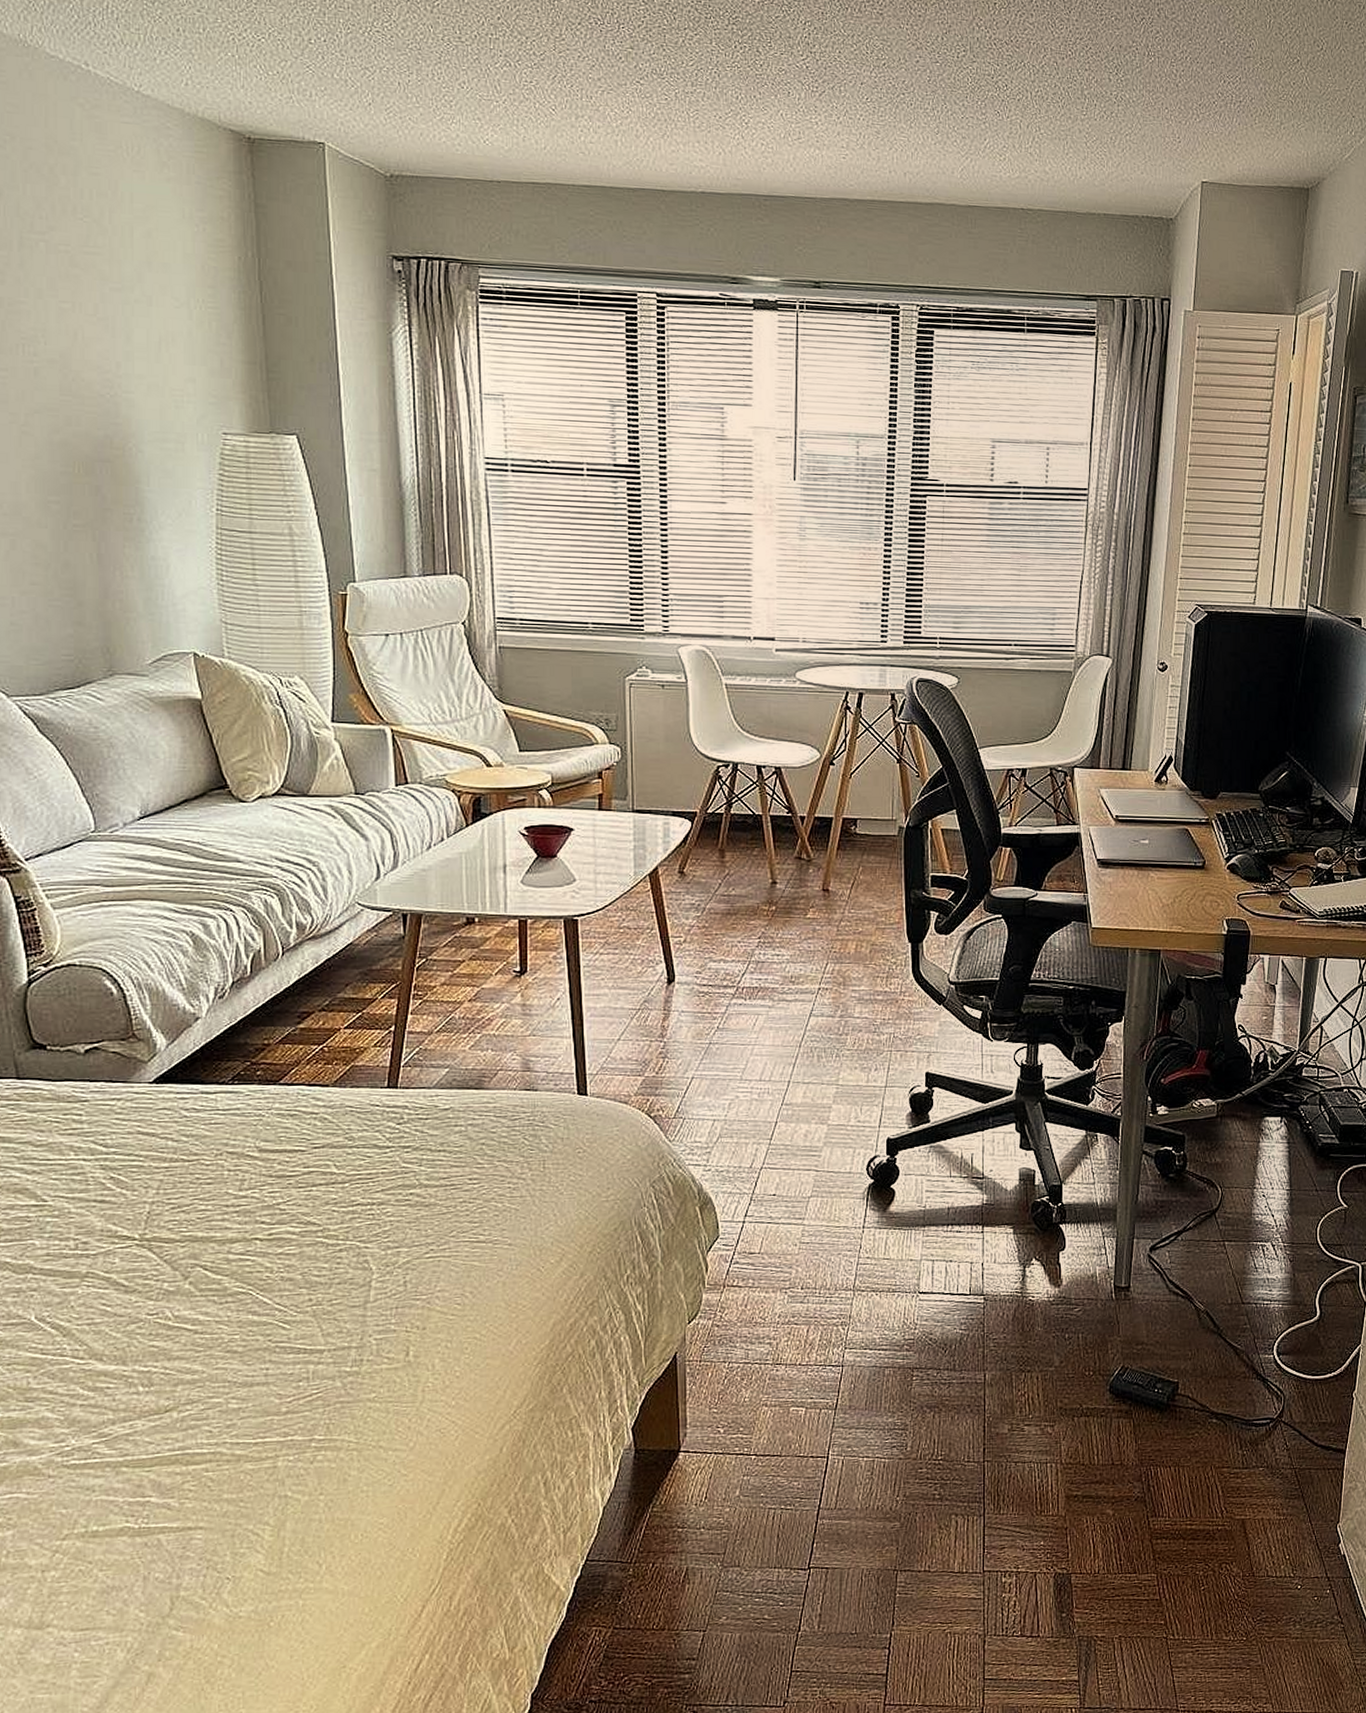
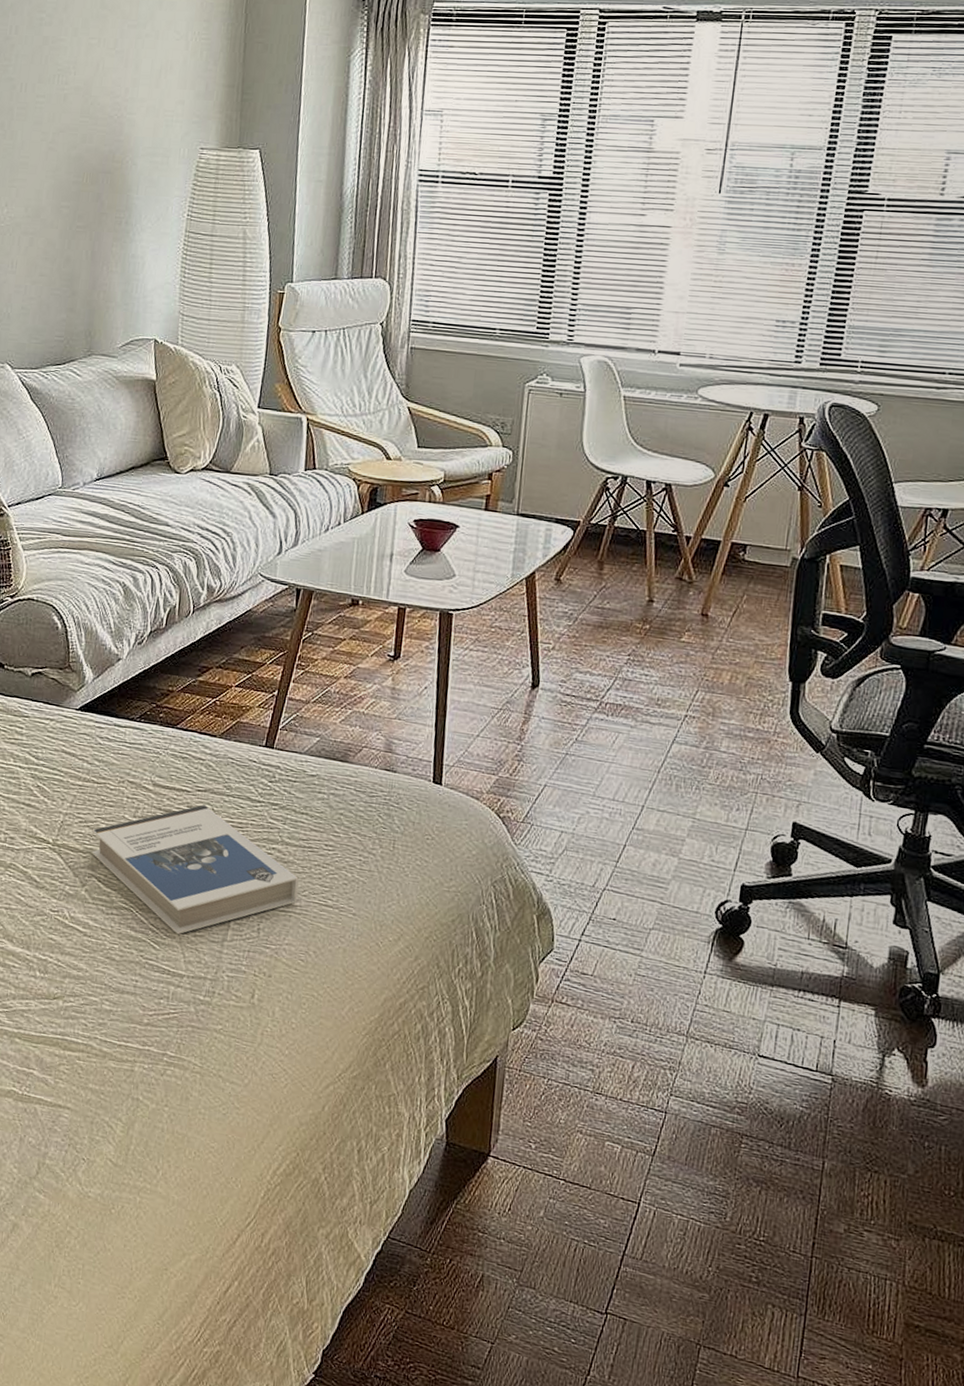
hardback book: none [188,1162,445,1308] -> present [92,804,299,935]

